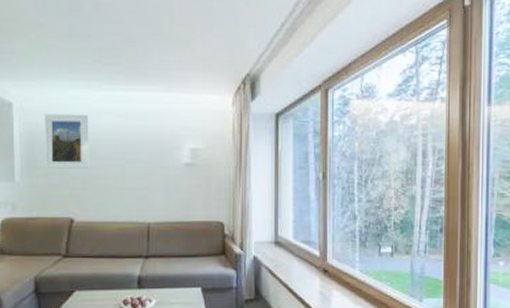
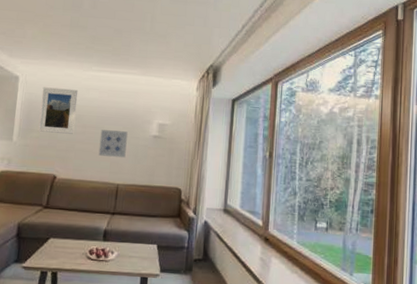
wall art: none [121,161,154,192] -> present [98,130,128,158]

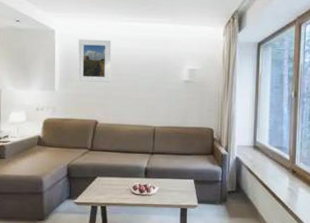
wall art: present [98,130,128,158] -> none [135,77,161,102]

